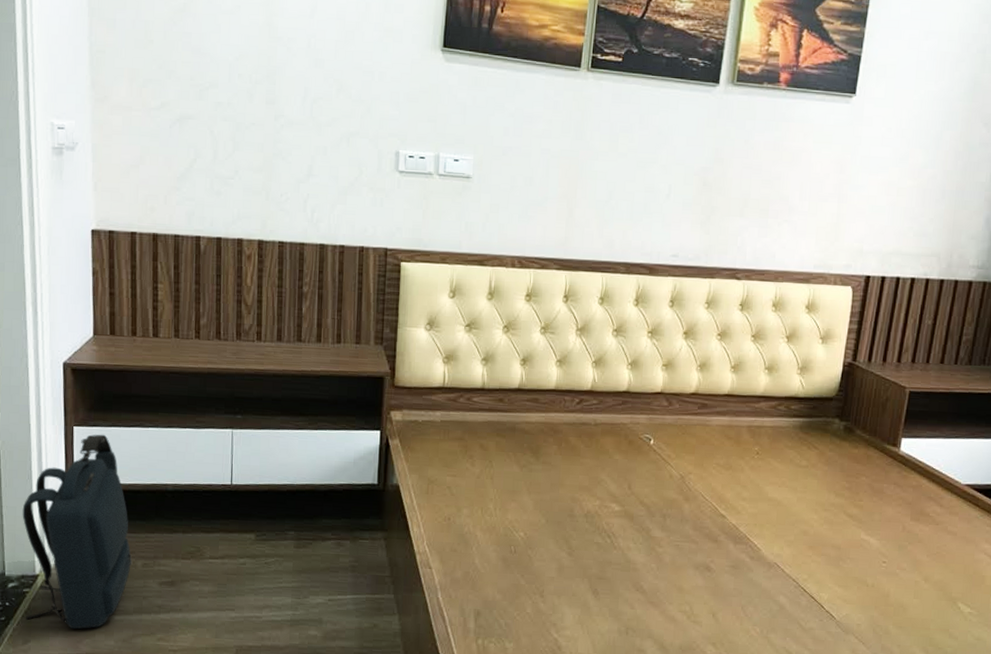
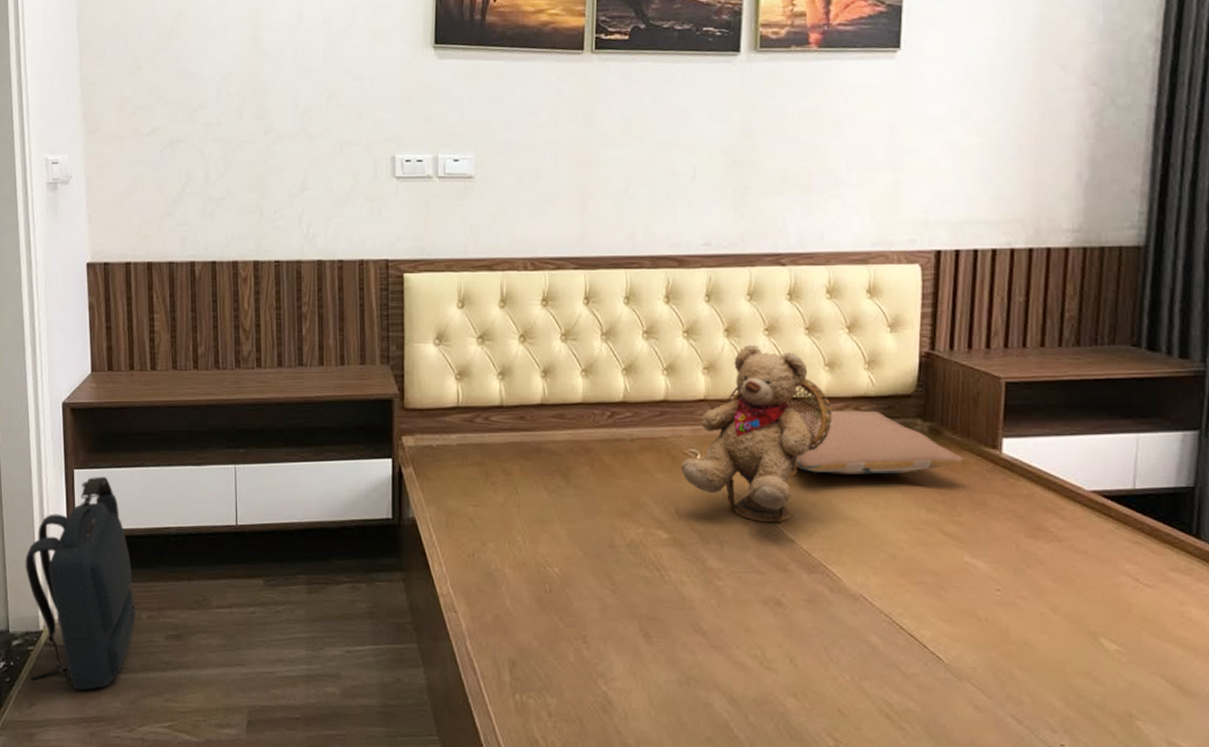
teddy bear: none [635,347,767,501] -> present [680,345,833,523]
pillow: none [732,407,870,465] -> present [795,410,964,475]

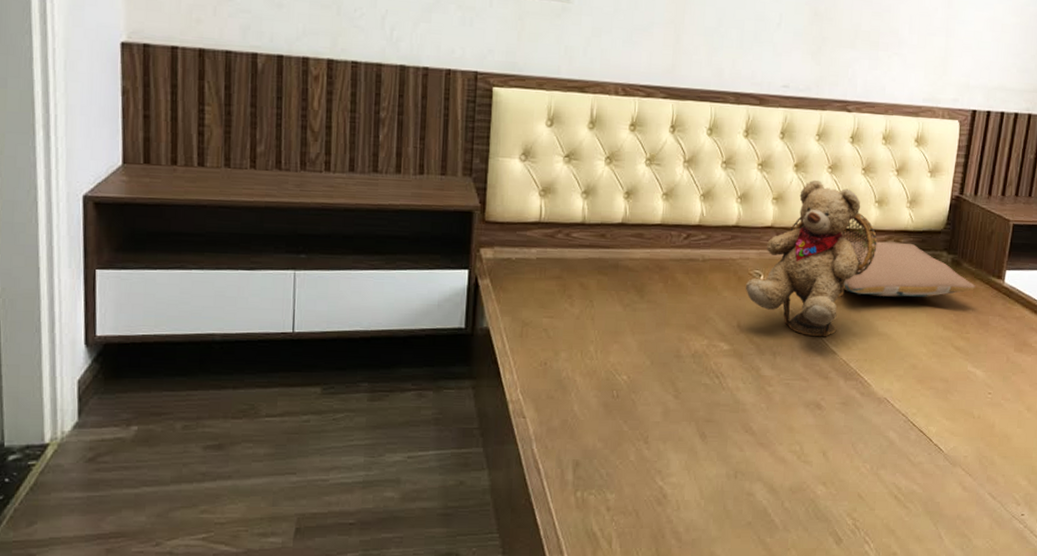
backpack: present [25,476,137,691] -> none [27,278,170,506]

